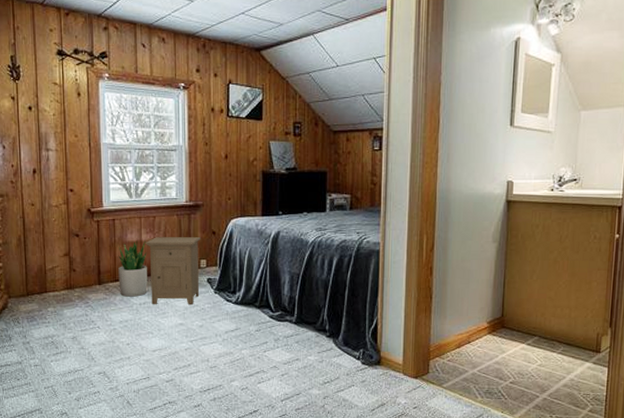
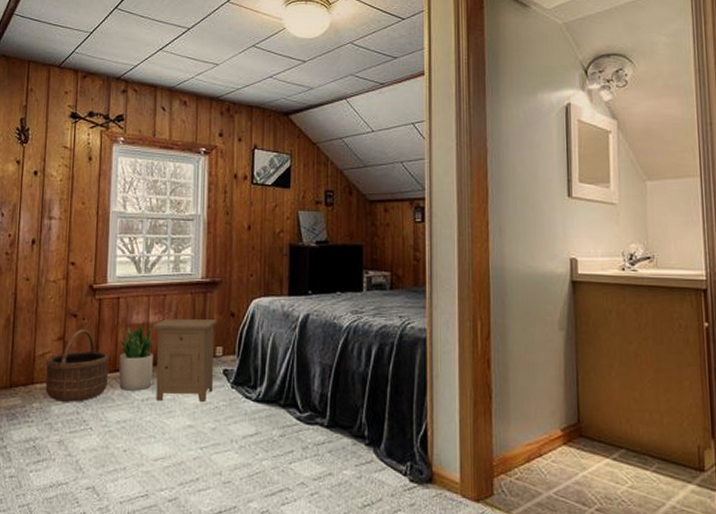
basket: none [55,247,110,306] -> present [45,329,109,402]

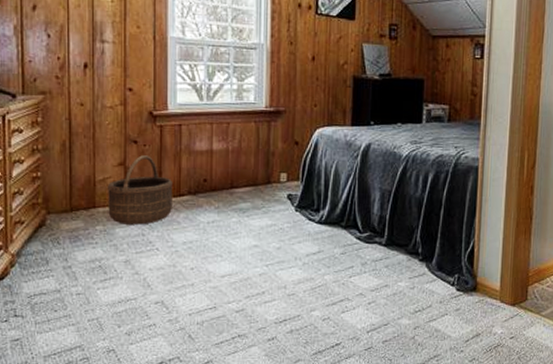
planter: present [118,322,154,391] -> none [183,149,218,214]
nightstand: present [153,319,217,402] -> none [217,146,281,224]

